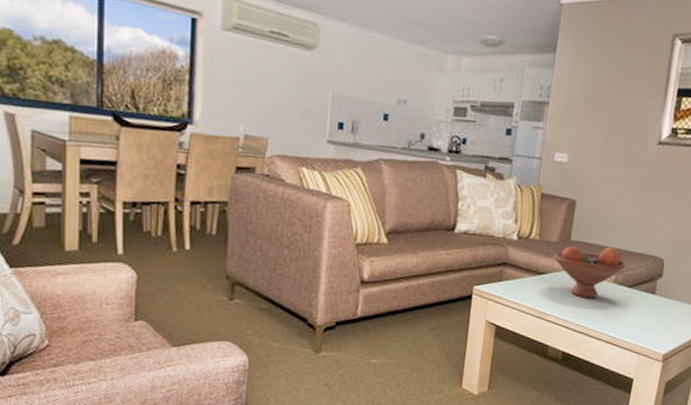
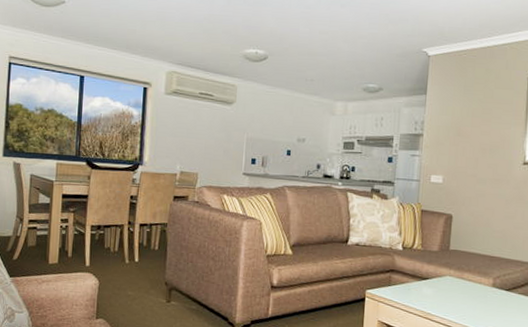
fruit bowl: present [553,246,626,298] -> none [435,254,502,301]

